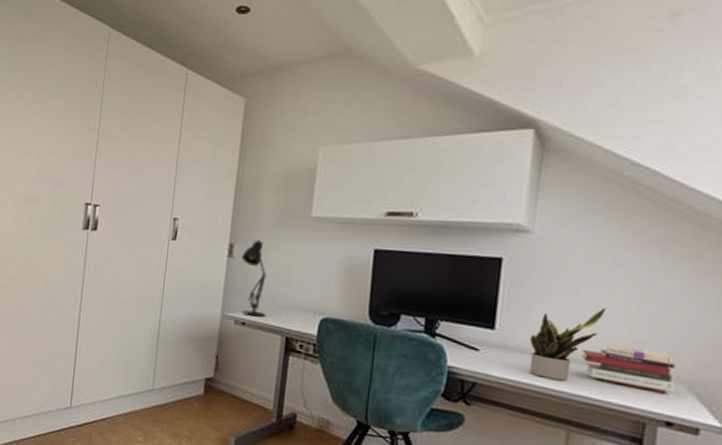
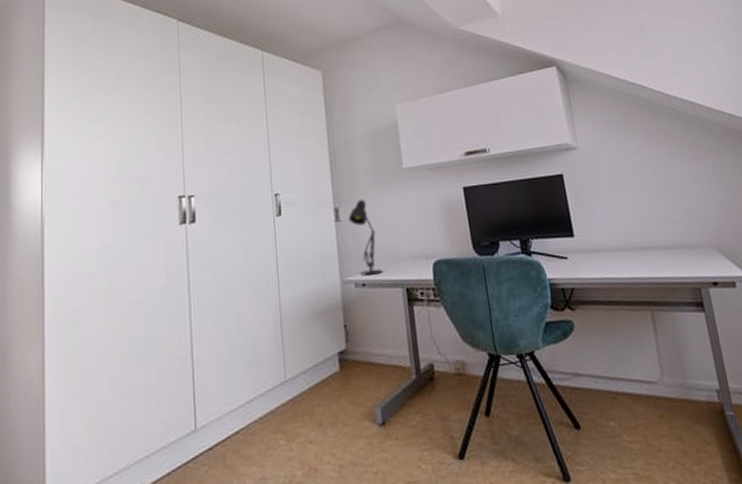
potted plant: present [529,308,606,381] -> none [601,199,646,270]
books: present [581,343,677,394] -> none [640,225,711,261]

